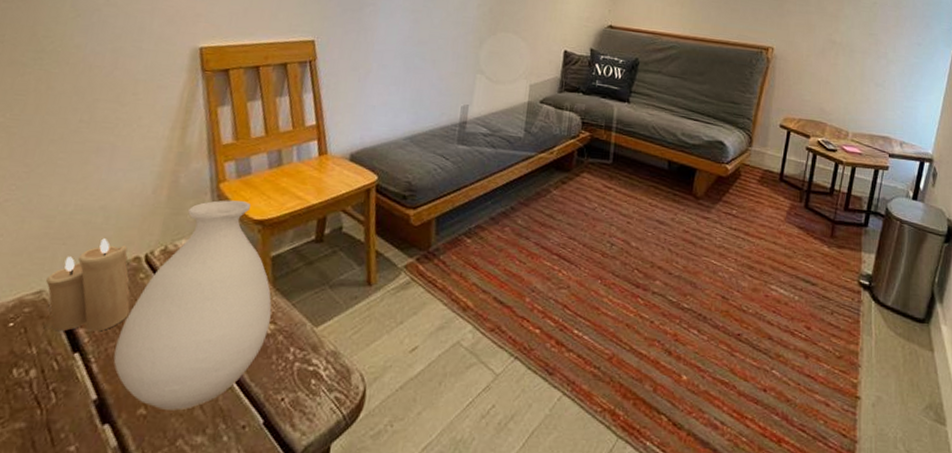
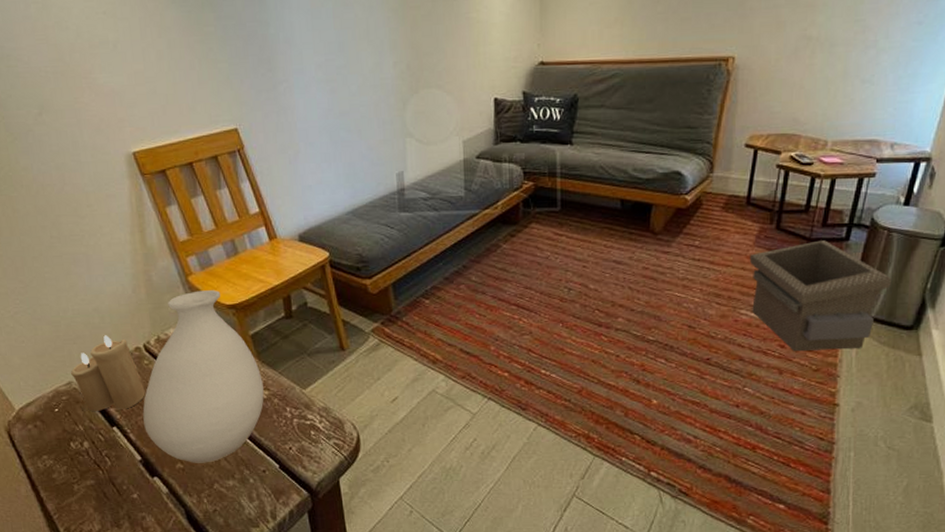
storage basket: none [780,223,904,338] -> present [749,240,891,352]

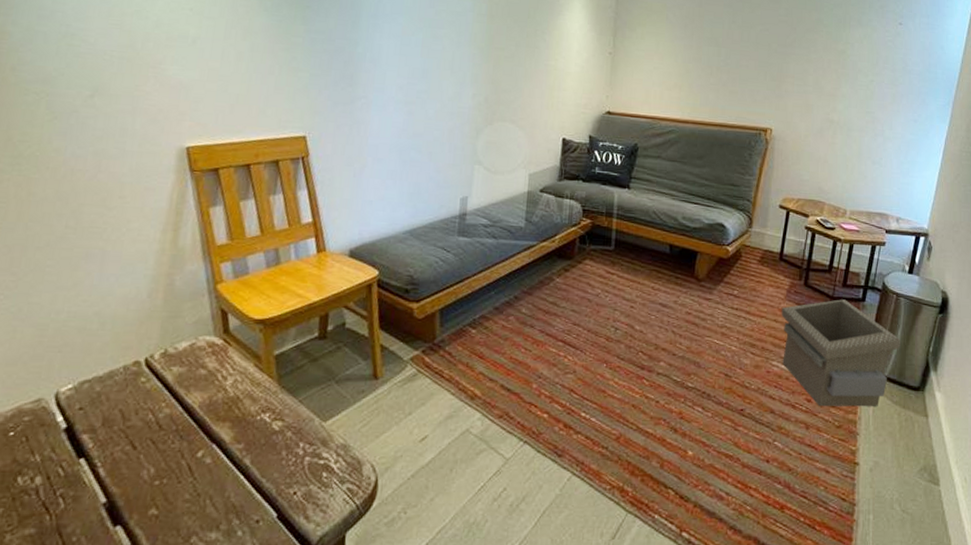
candle: present [71,335,146,411] -> none [44,344,133,437]
vase: present [143,290,264,463] -> none [120,301,279,509]

